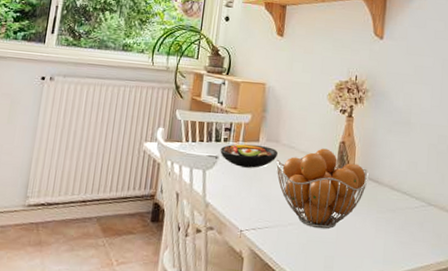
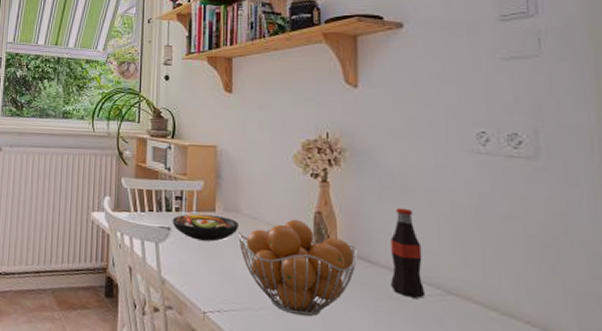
bottle: none [389,138,415,210] -> present [389,208,426,299]

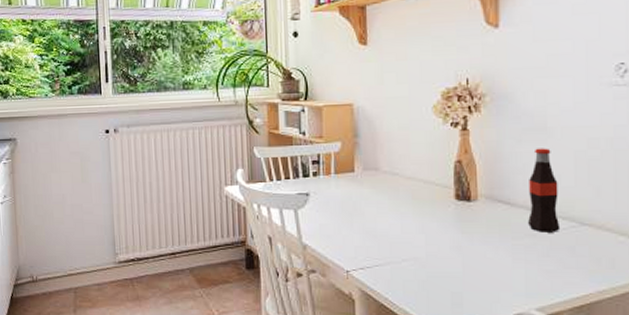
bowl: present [172,214,240,242] -> none [310,175,380,202]
fruit basket: present [238,219,357,317] -> none [379,171,496,263]

